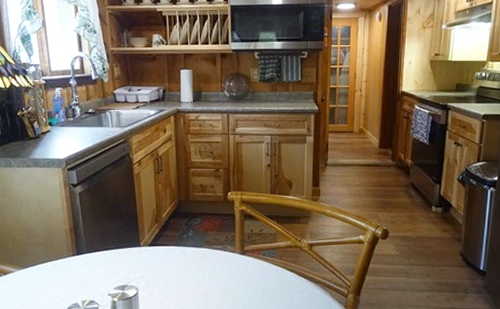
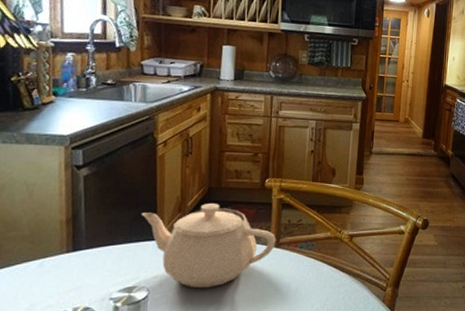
teapot: none [127,215,241,288] -> present [142,204,276,287]

